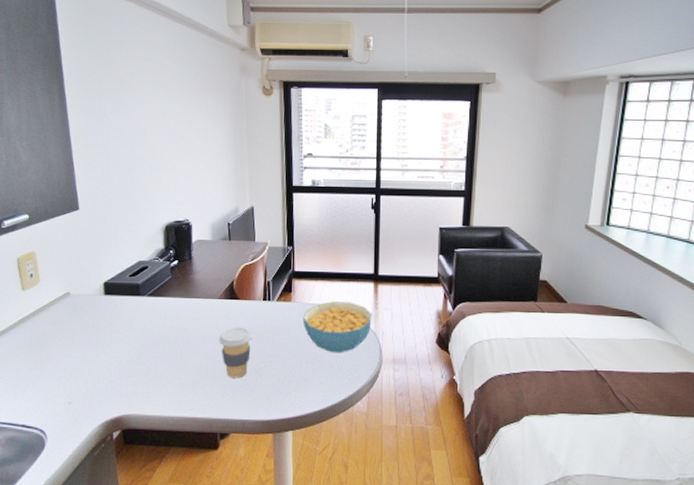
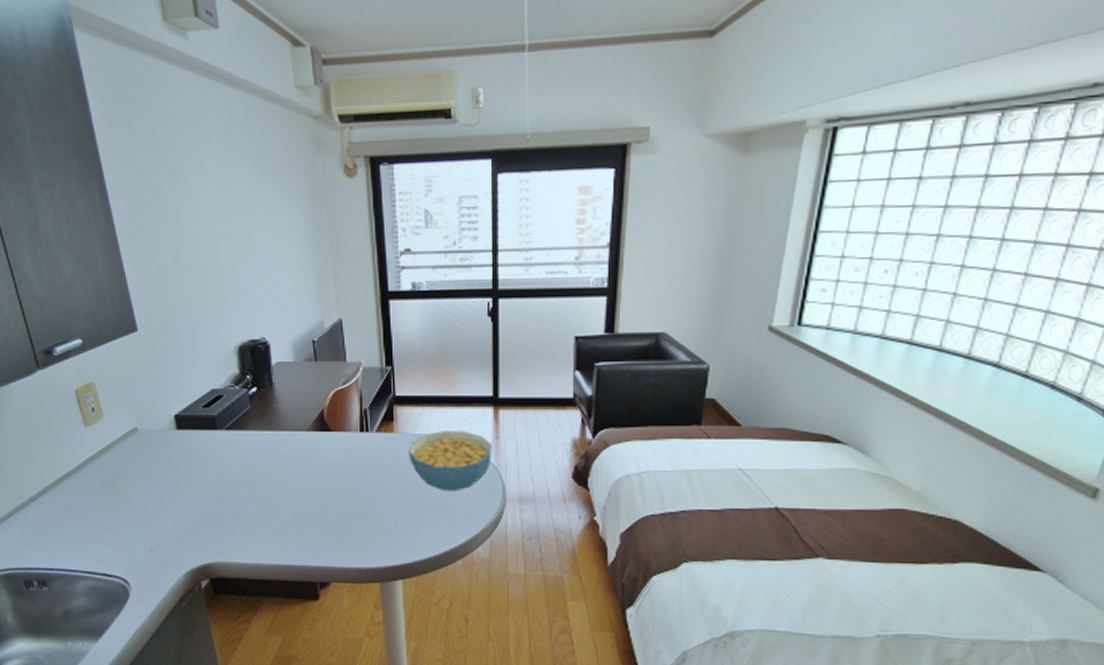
coffee cup: present [219,327,253,378] -> none [311,463,350,522]

